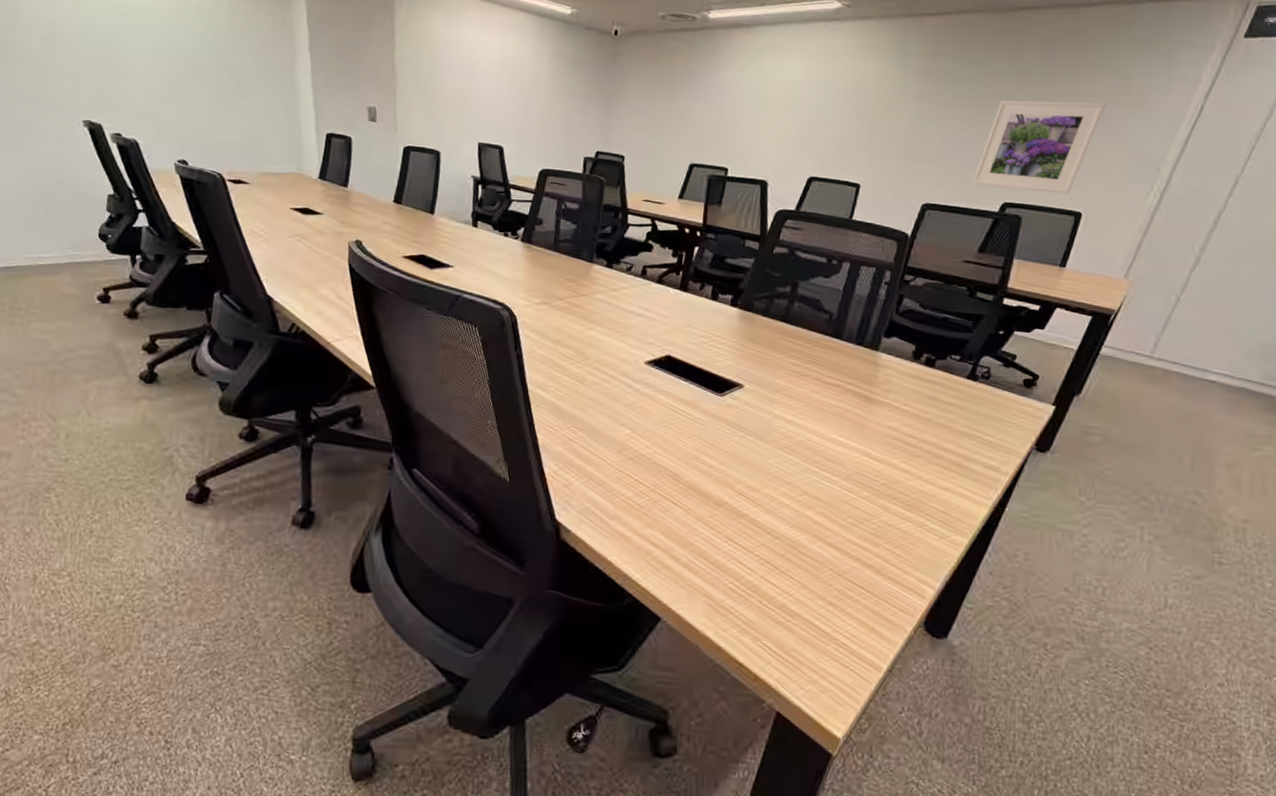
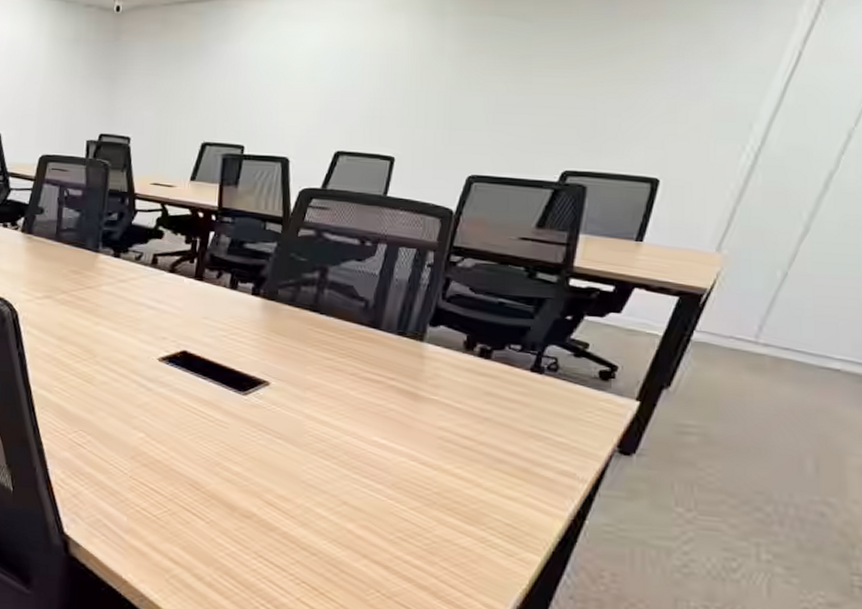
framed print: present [972,100,1105,194] -> none [525,54,680,159]

